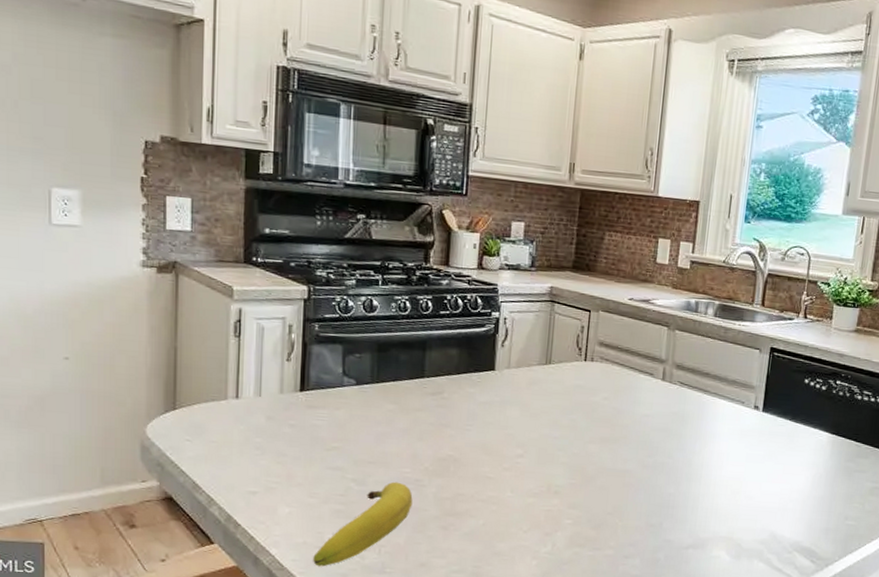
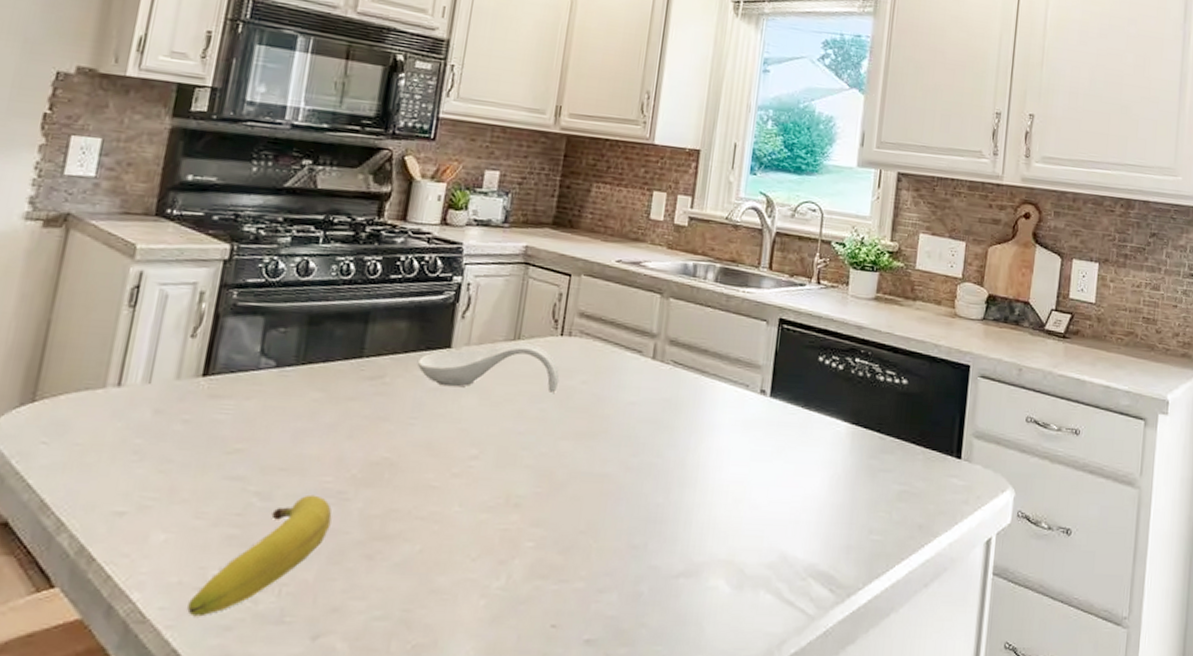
spoon rest: none [468,366,586,407] -> present [417,342,560,393]

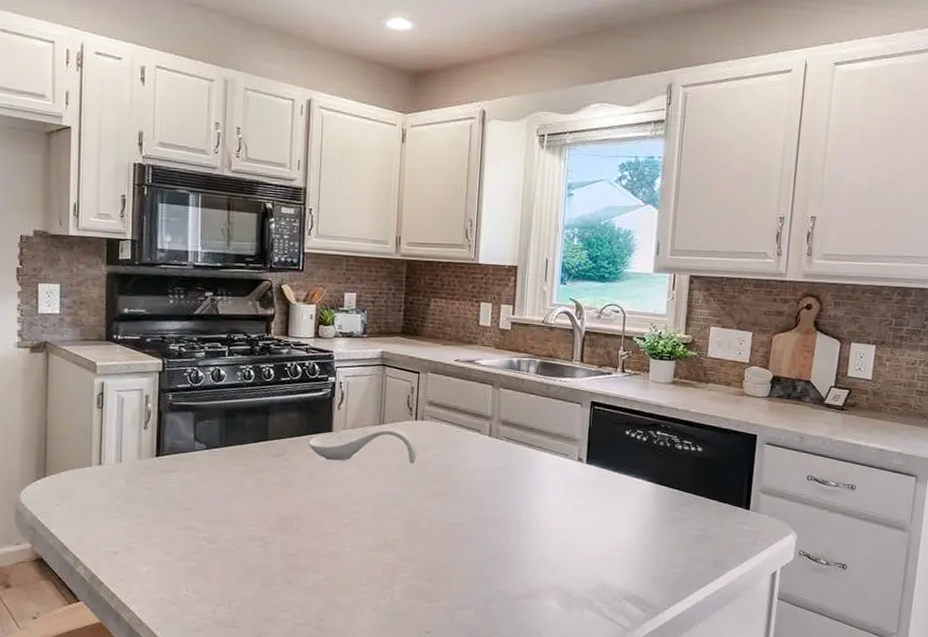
fruit: present [187,494,332,617] -> none [169,539,260,622]

